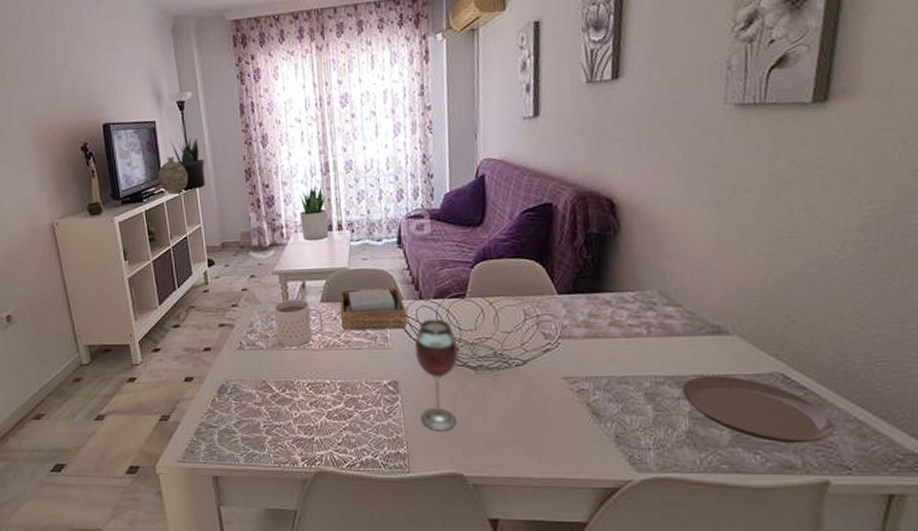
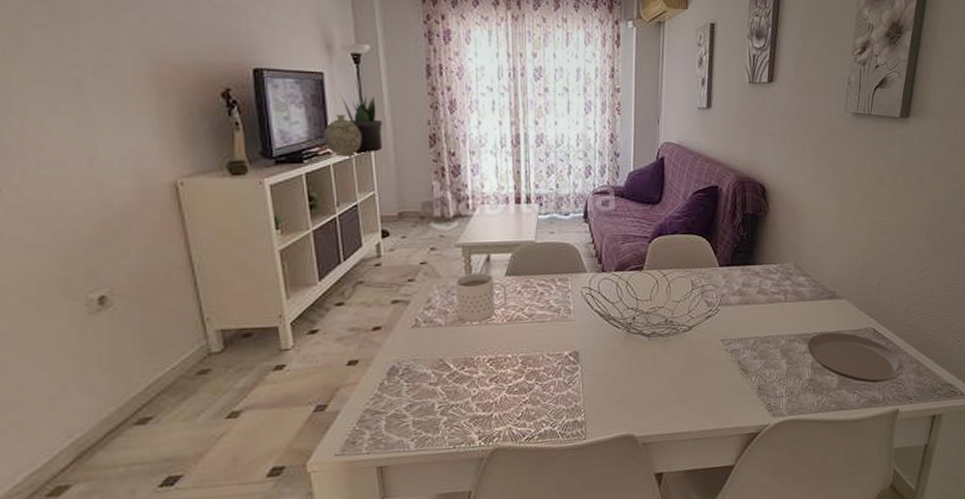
planter: present [299,184,329,241] -> none [487,156,517,213]
napkin holder: present [340,287,407,330] -> none [525,260,590,303]
wineglass: present [414,318,459,431] -> none [595,290,635,397]

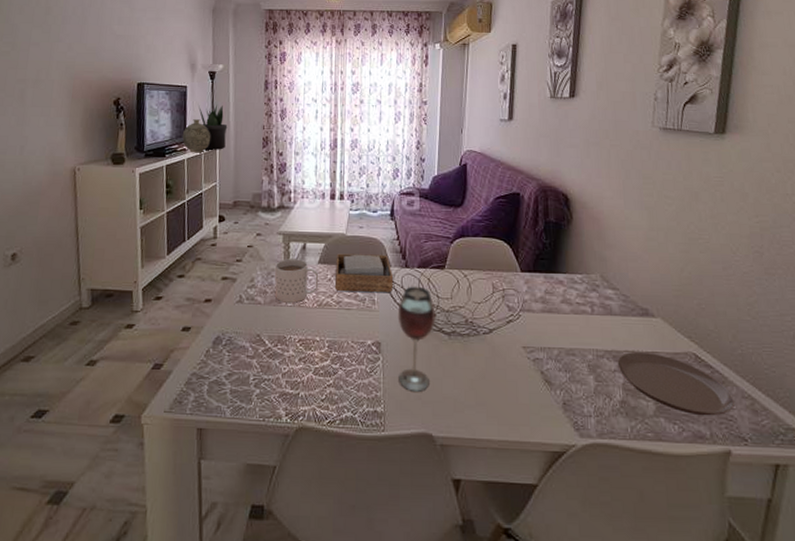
napkin holder: none [525,260,590,303] -> present [335,253,394,293]
wineglass: none [595,290,635,397] -> present [397,286,436,392]

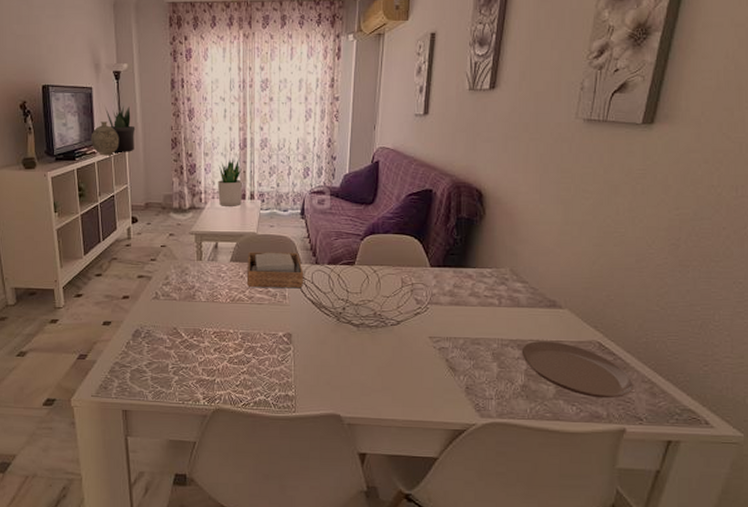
mug: present [274,259,319,303] -> none [188,257,231,299]
planter: none [307,157,332,206] -> present [218,158,242,206]
wineglass: present [397,286,436,392] -> none [308,281,345,378]

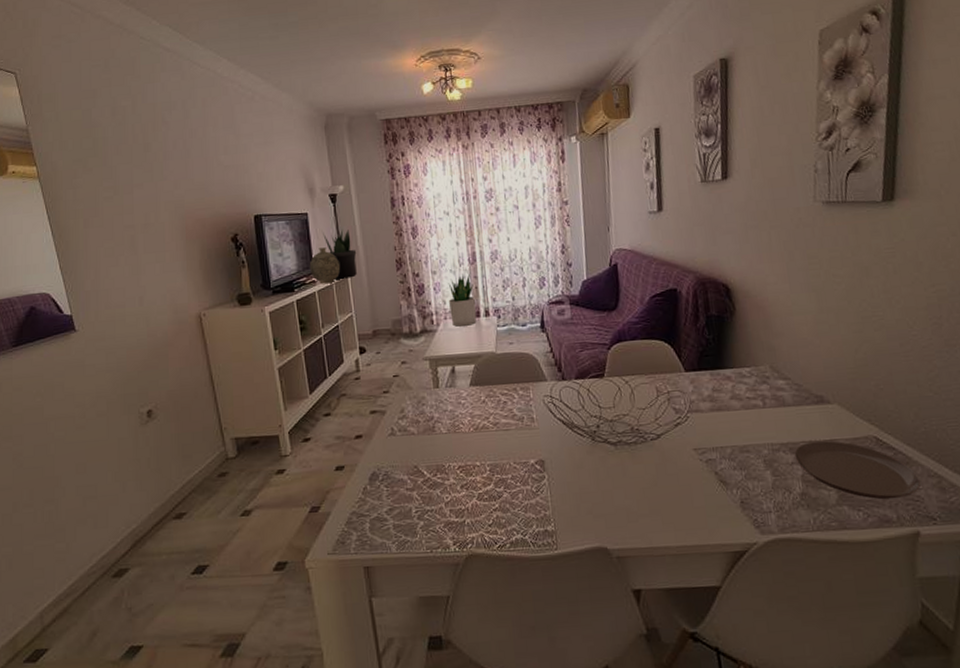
napkin holder: present [247,252,304,289] -> none [488,369,551,412]

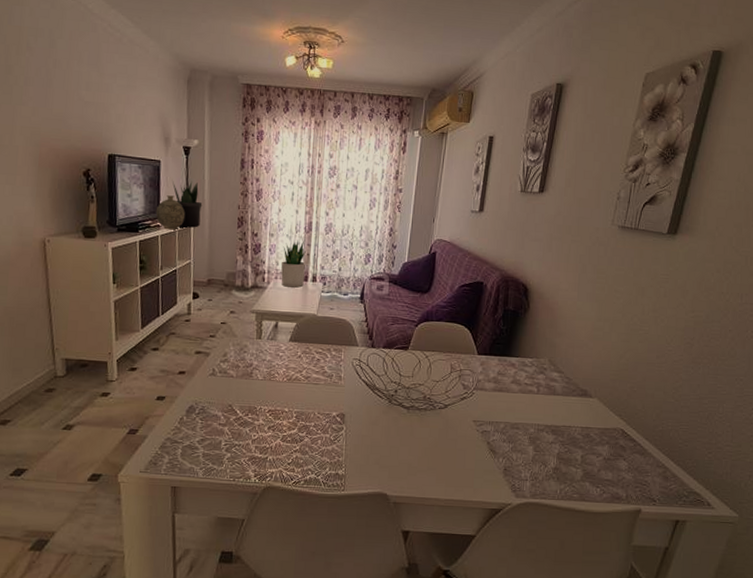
plate: present [794,441,922,500] -> none [555,427,651,481]

